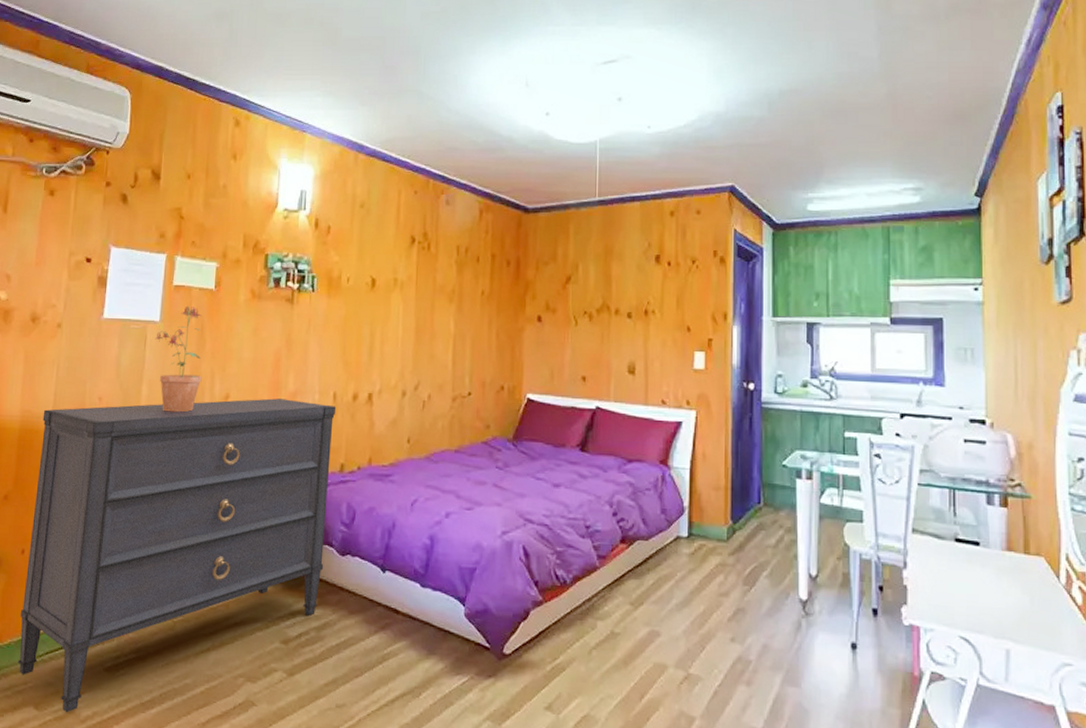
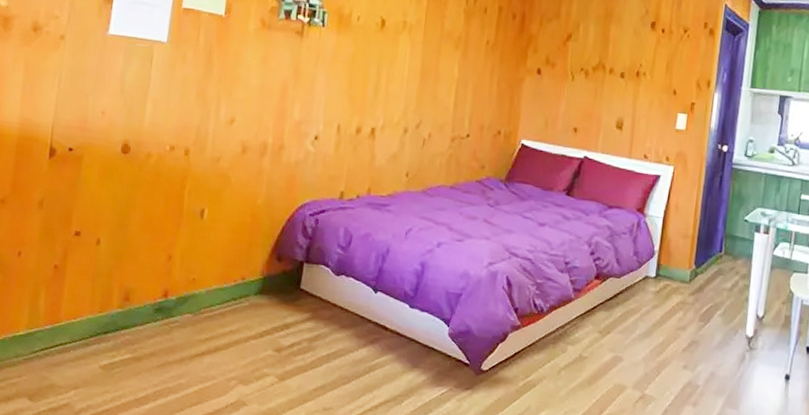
dresser: present [17,398,337,713] -> none [12,119,340,405]
potted plant: present [156,305,202,413] -> none [162,29,211,132]

